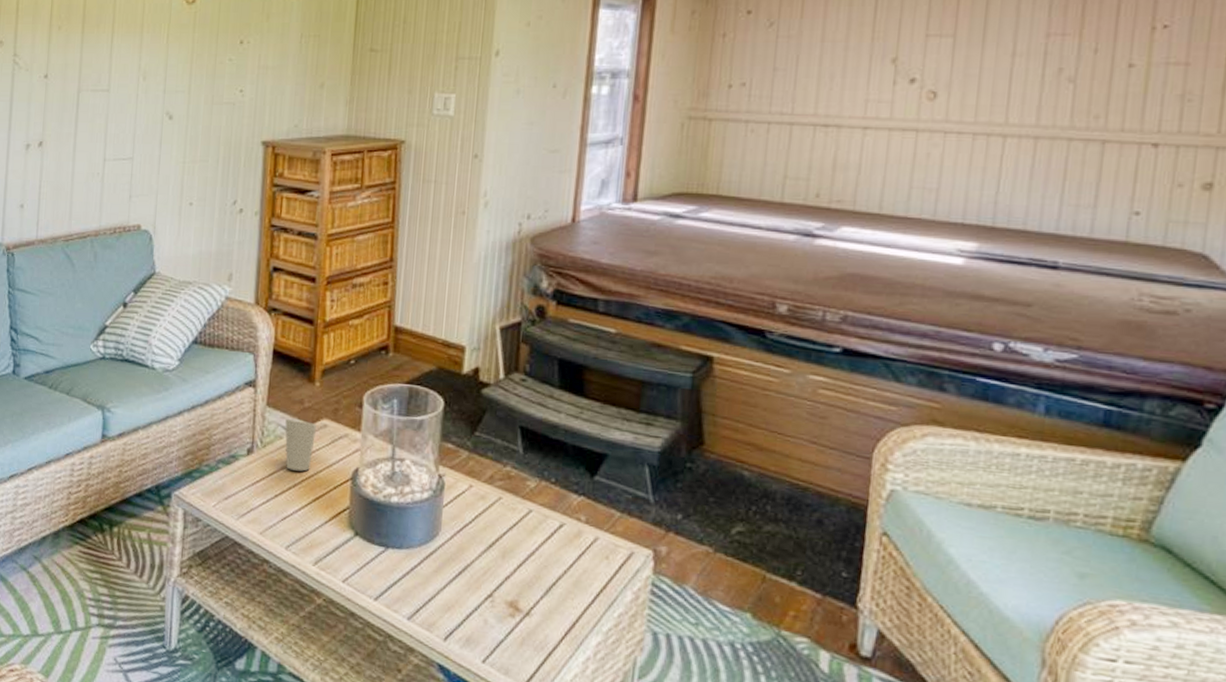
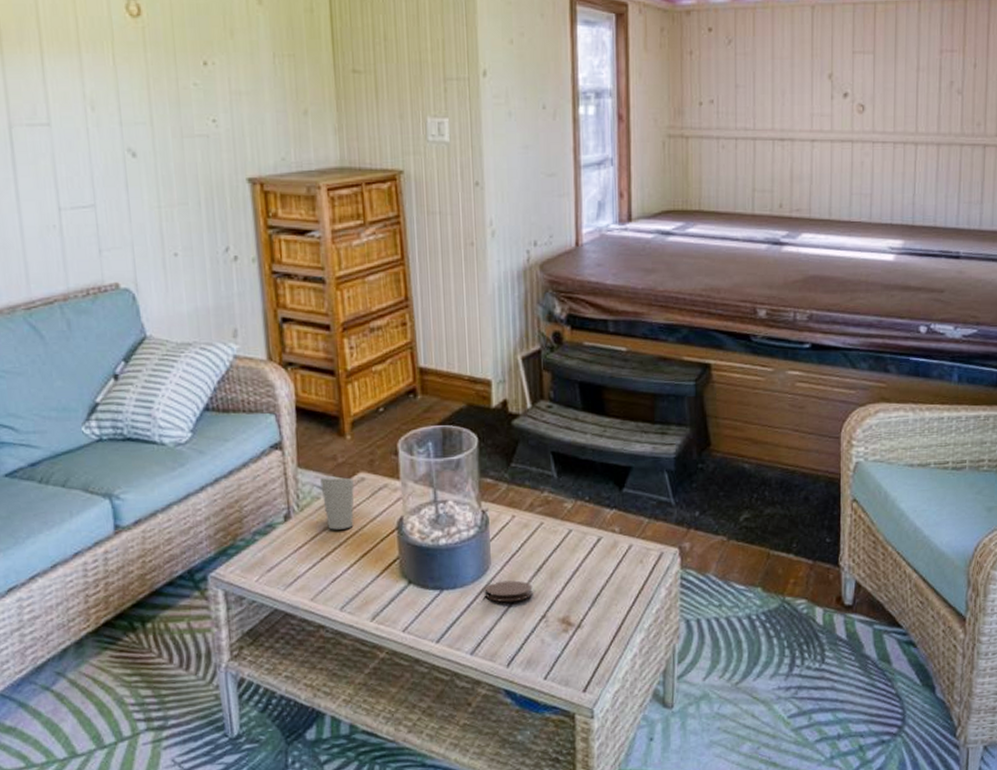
coaster: none [430,550,482,575] -> present [484,580,533,602]

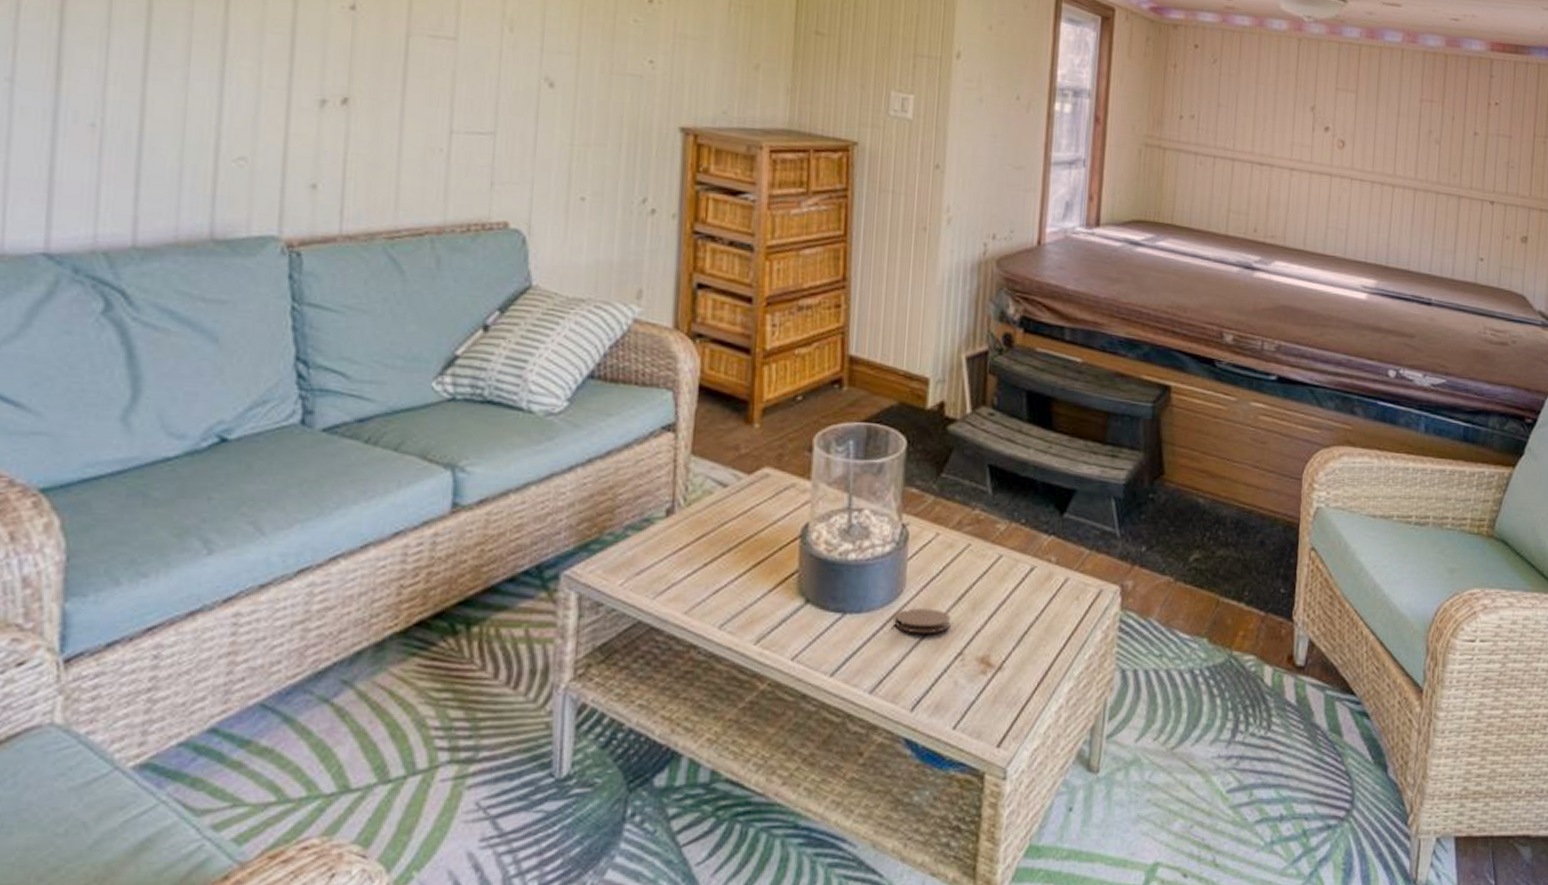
cup: present [320,477,354,530] -> none [716,468,756,532]

